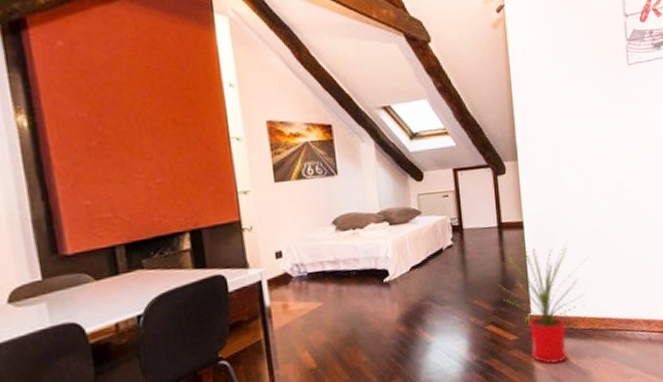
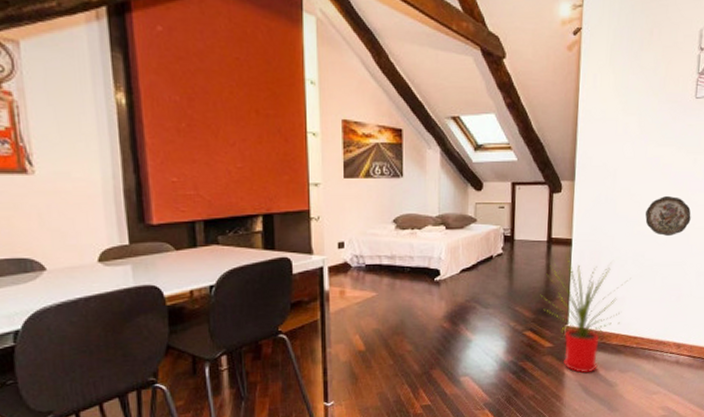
decorative plate: none [594,166,641,209] -> present [645,195,691,237]

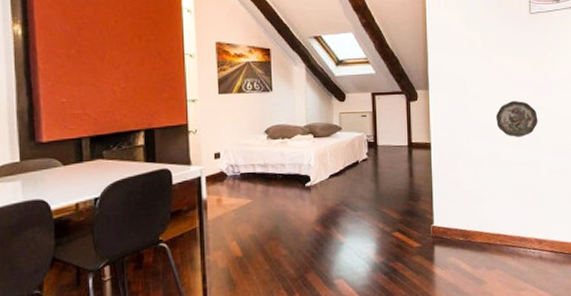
house plant: present [540,255,631,373] -> none [405,158,488,271]

